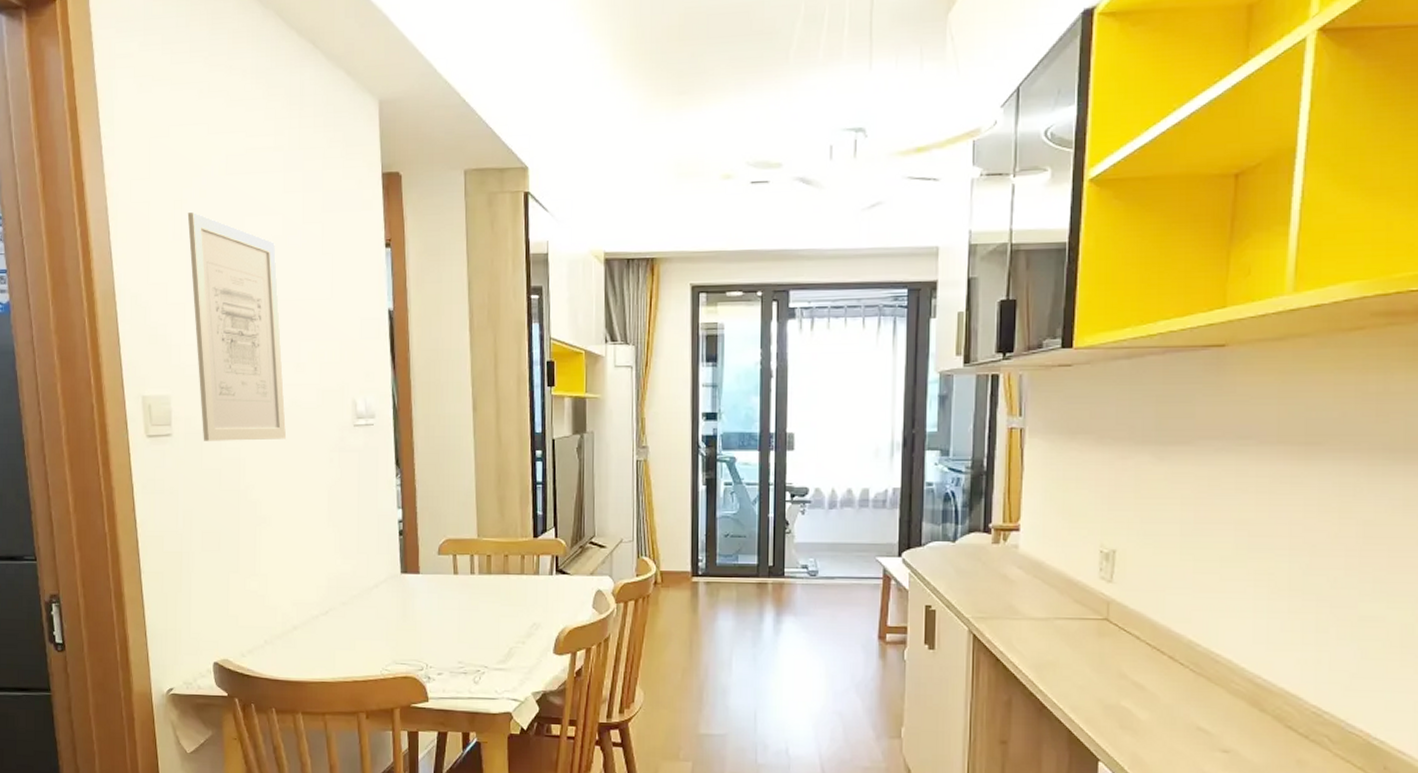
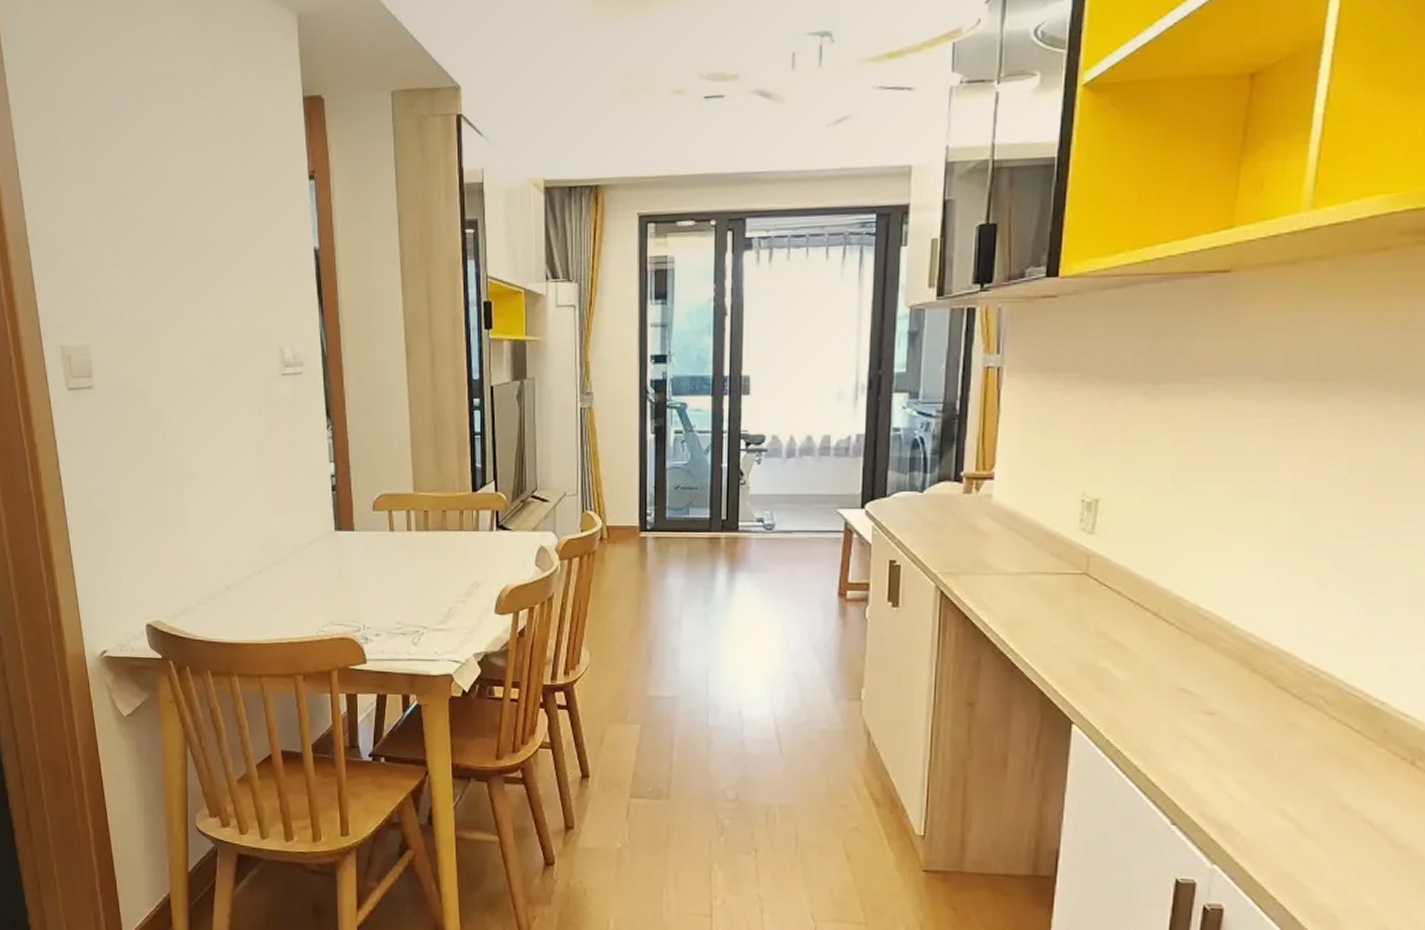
wall art: present [187,212,287,441] -> none [98,146,212,393]

